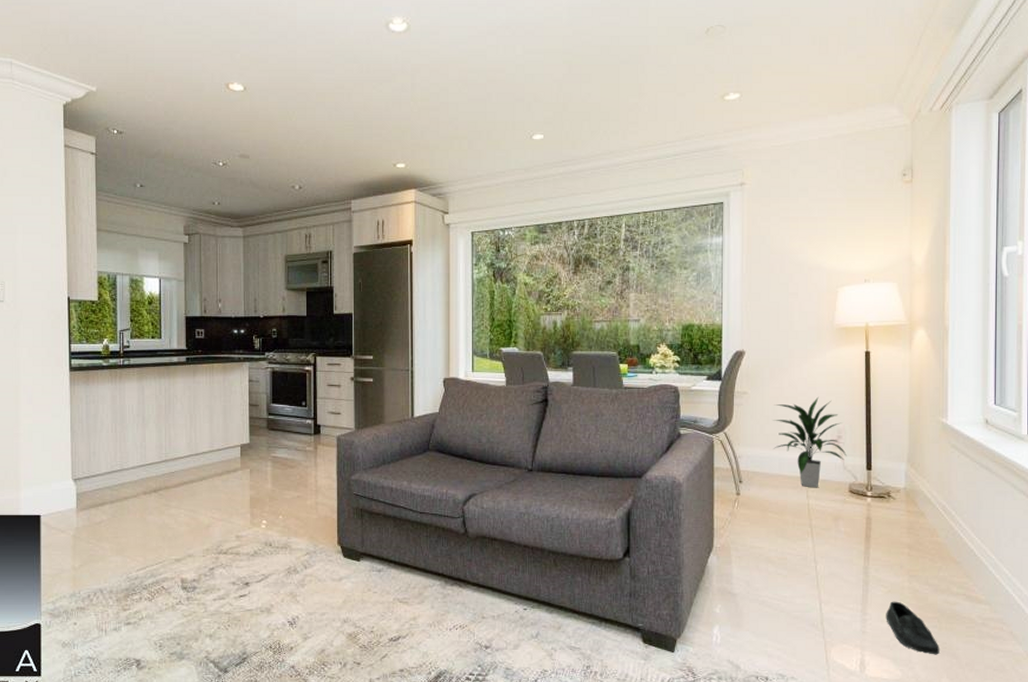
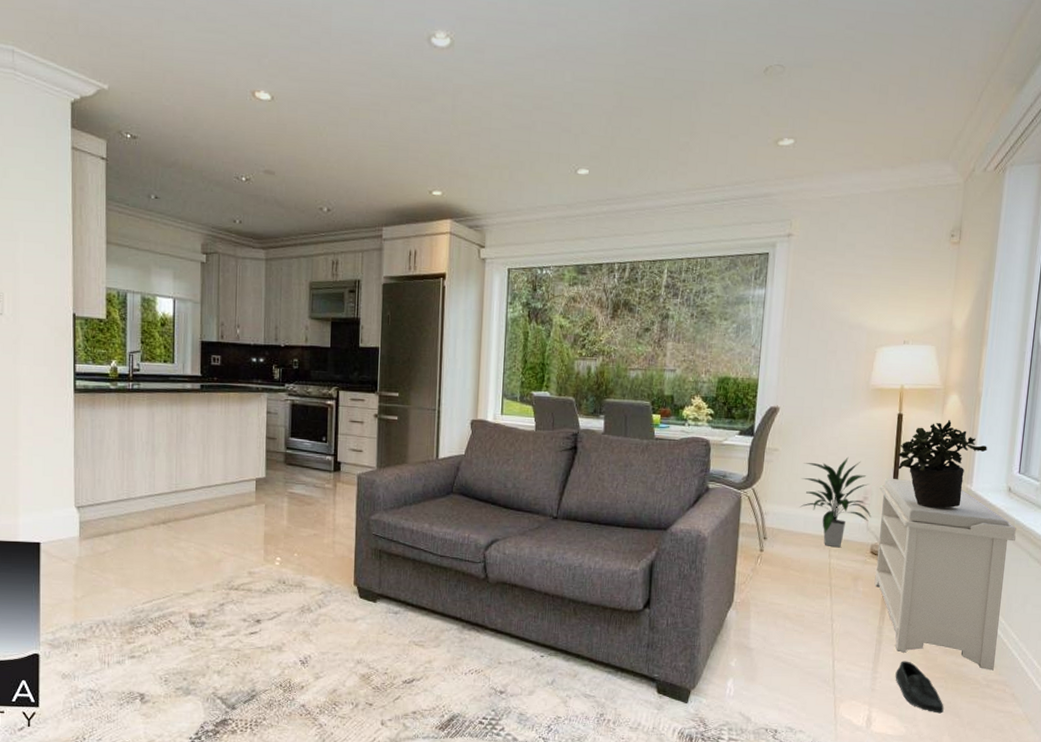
bench: none [853,415,998,608] -> present [874,477,1016,671]
potted plant: none [868,355,959,444] -> present [898,420,987,508]

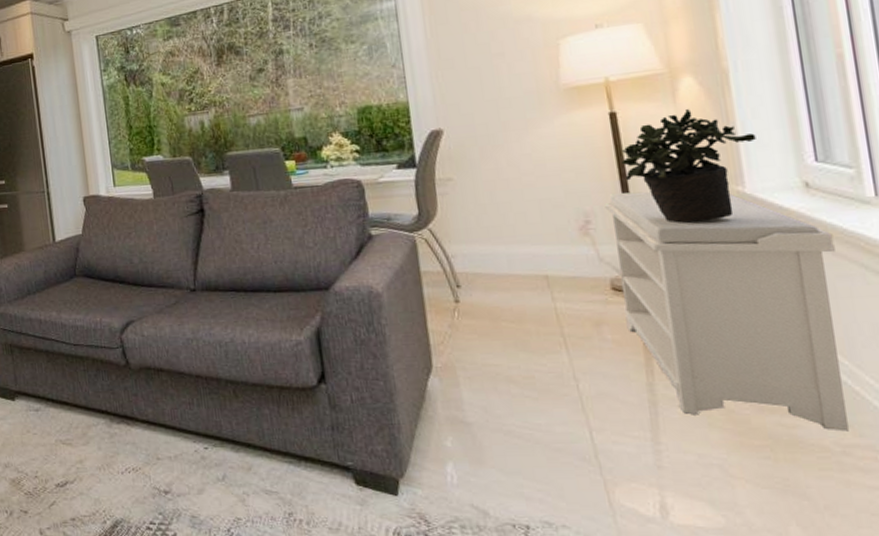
indoor plant: present [800,457,871,548] -> none [490,174,602,288]
shoe: present [895,661,944,714] -> none [689,426,780,495]

